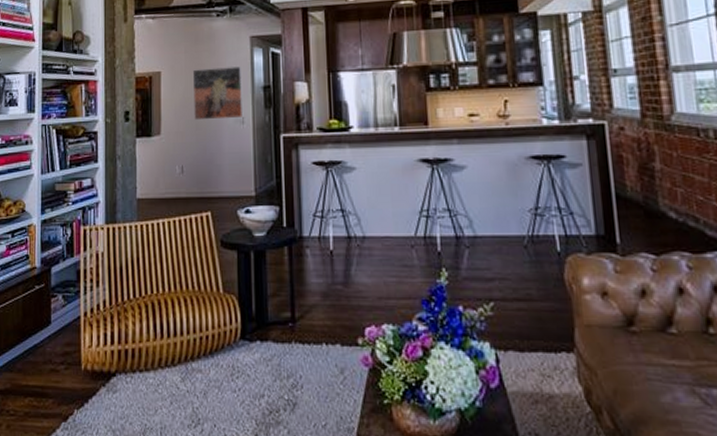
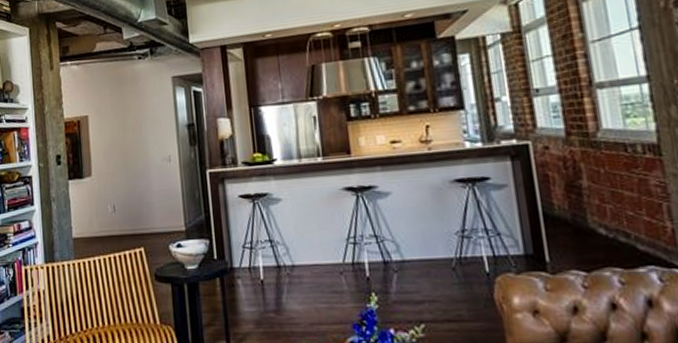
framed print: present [192,66,244,121] -> none [118,106,170,161]

